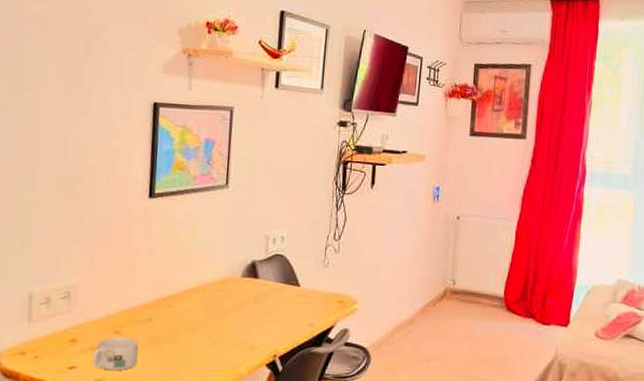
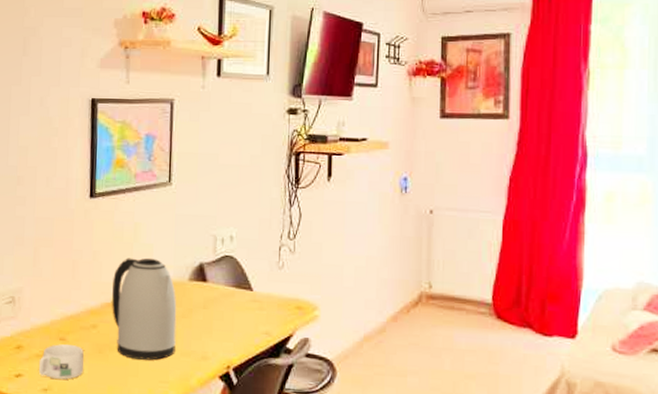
kettle: none [167,255,230,351] -> present [112,257,177,360]

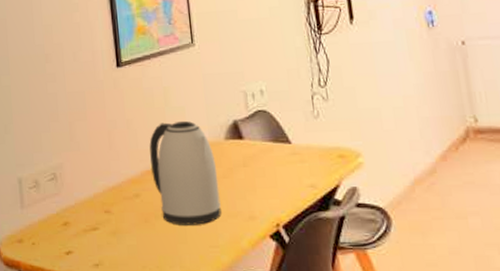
mug: present [38,344,84,380] -> none [87,217,132,253]

